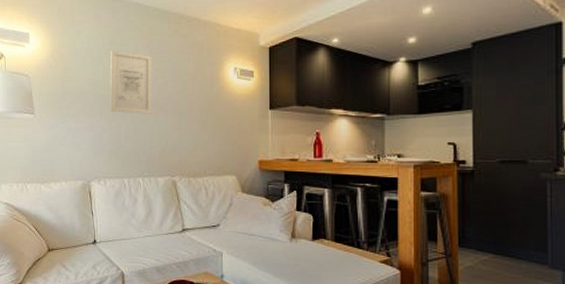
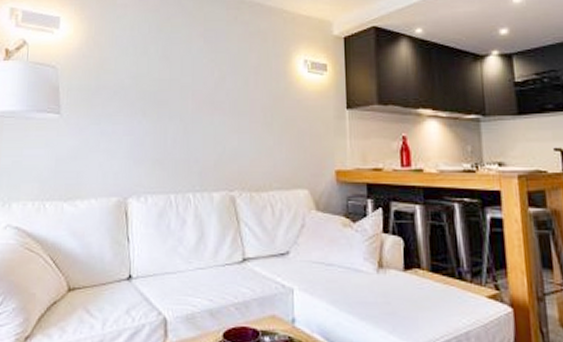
wall art: present [110,50,151,114] -> none [154,38,206,114]

